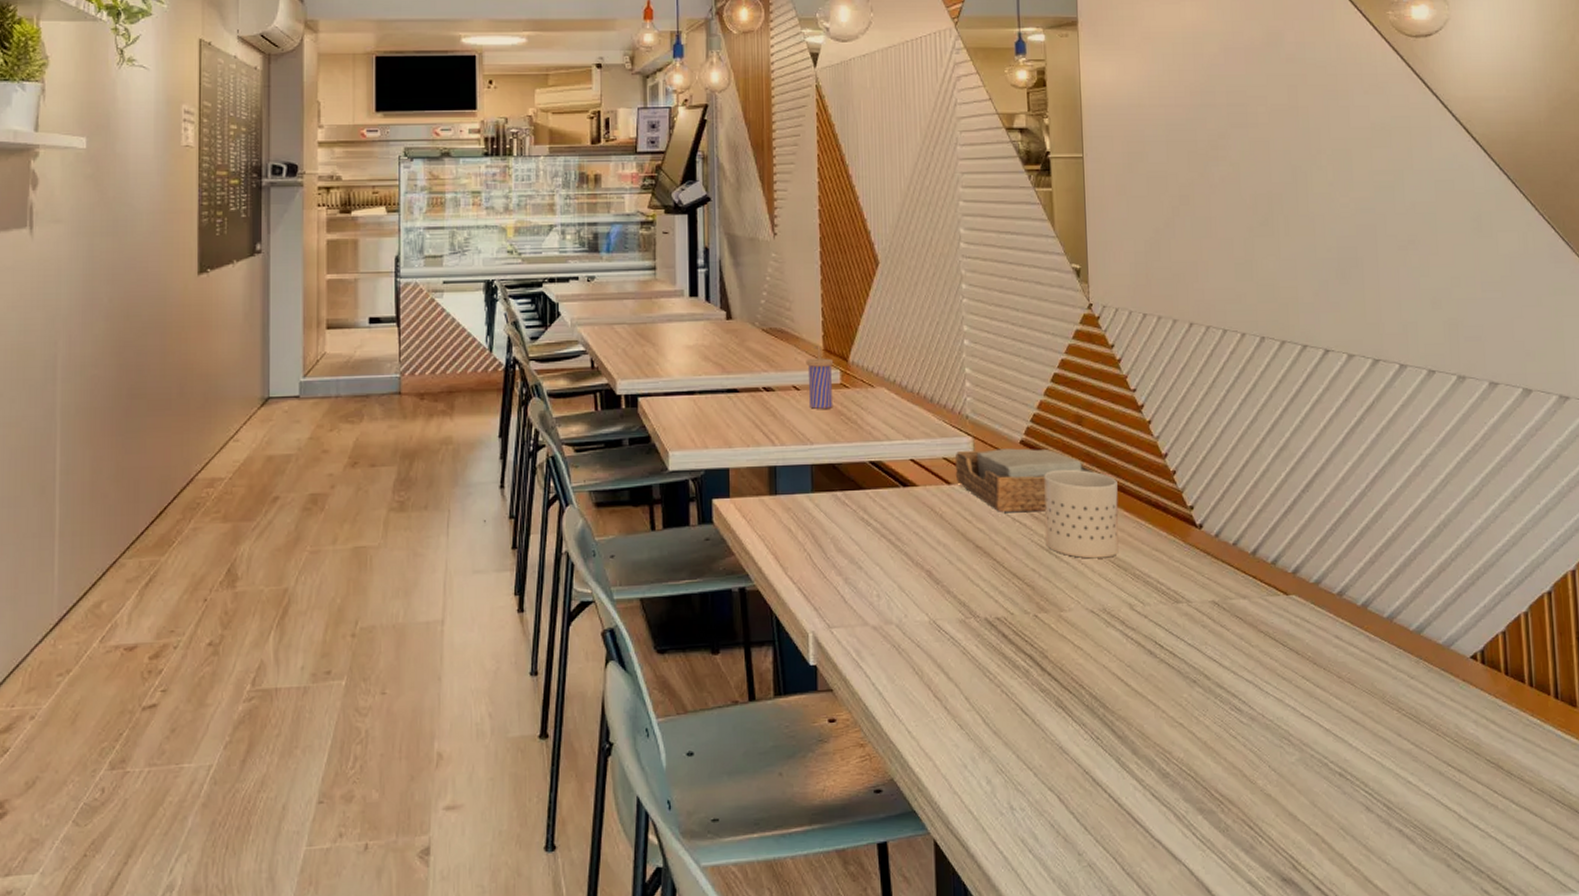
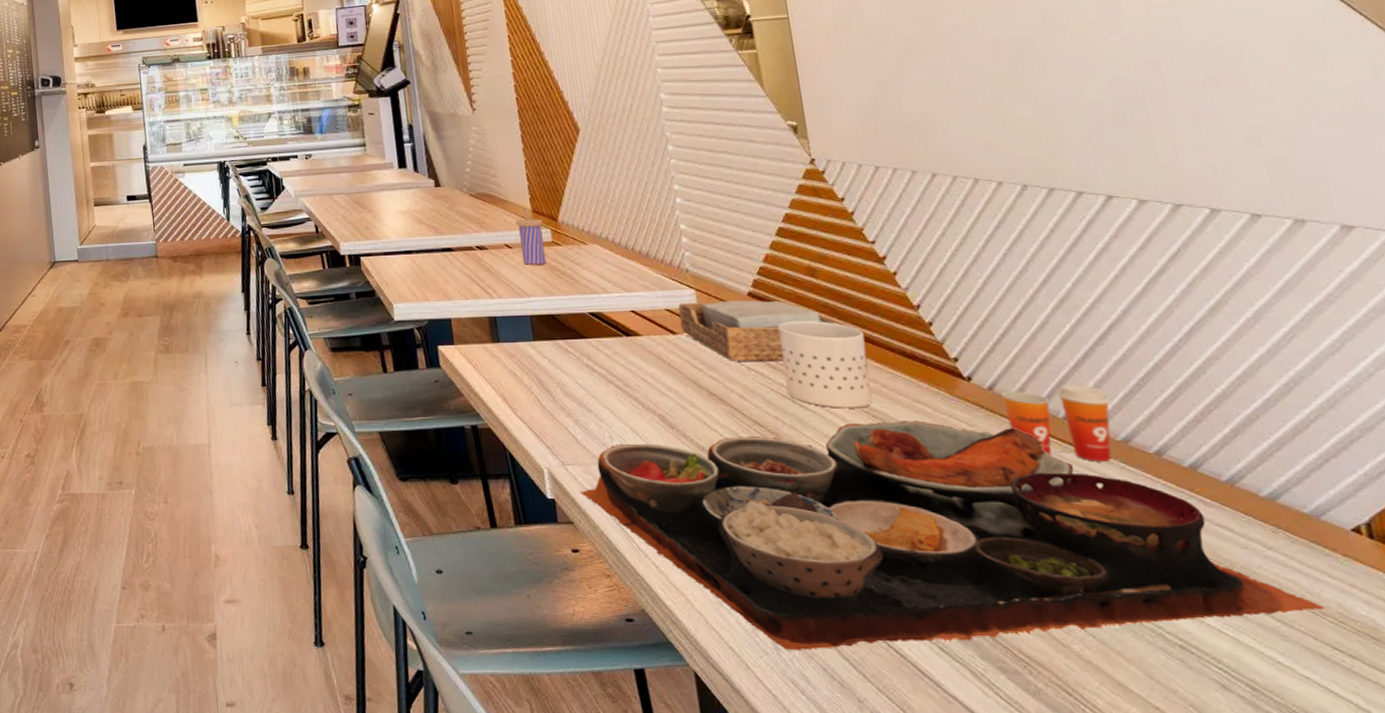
food tray: none [843,569,1446,809] -> present [580,420,1325,650]
beverage cup: none [1194,530,1309,604] -> present [966,384,1112,462]

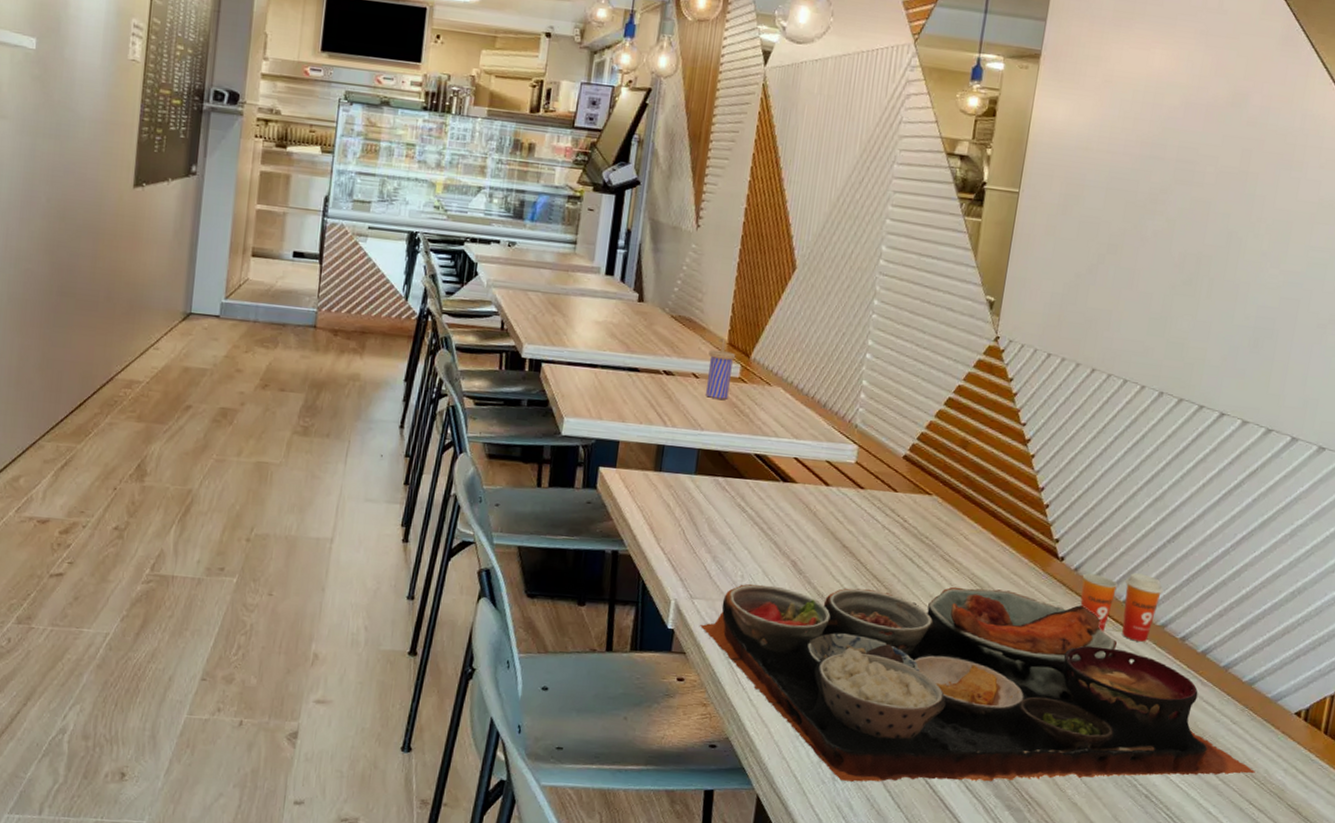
napkin holder: present [678,300,841,362] -> none [834,457,975,524]
mug: present [778,320,873,409] -> none [910,487,990,575]

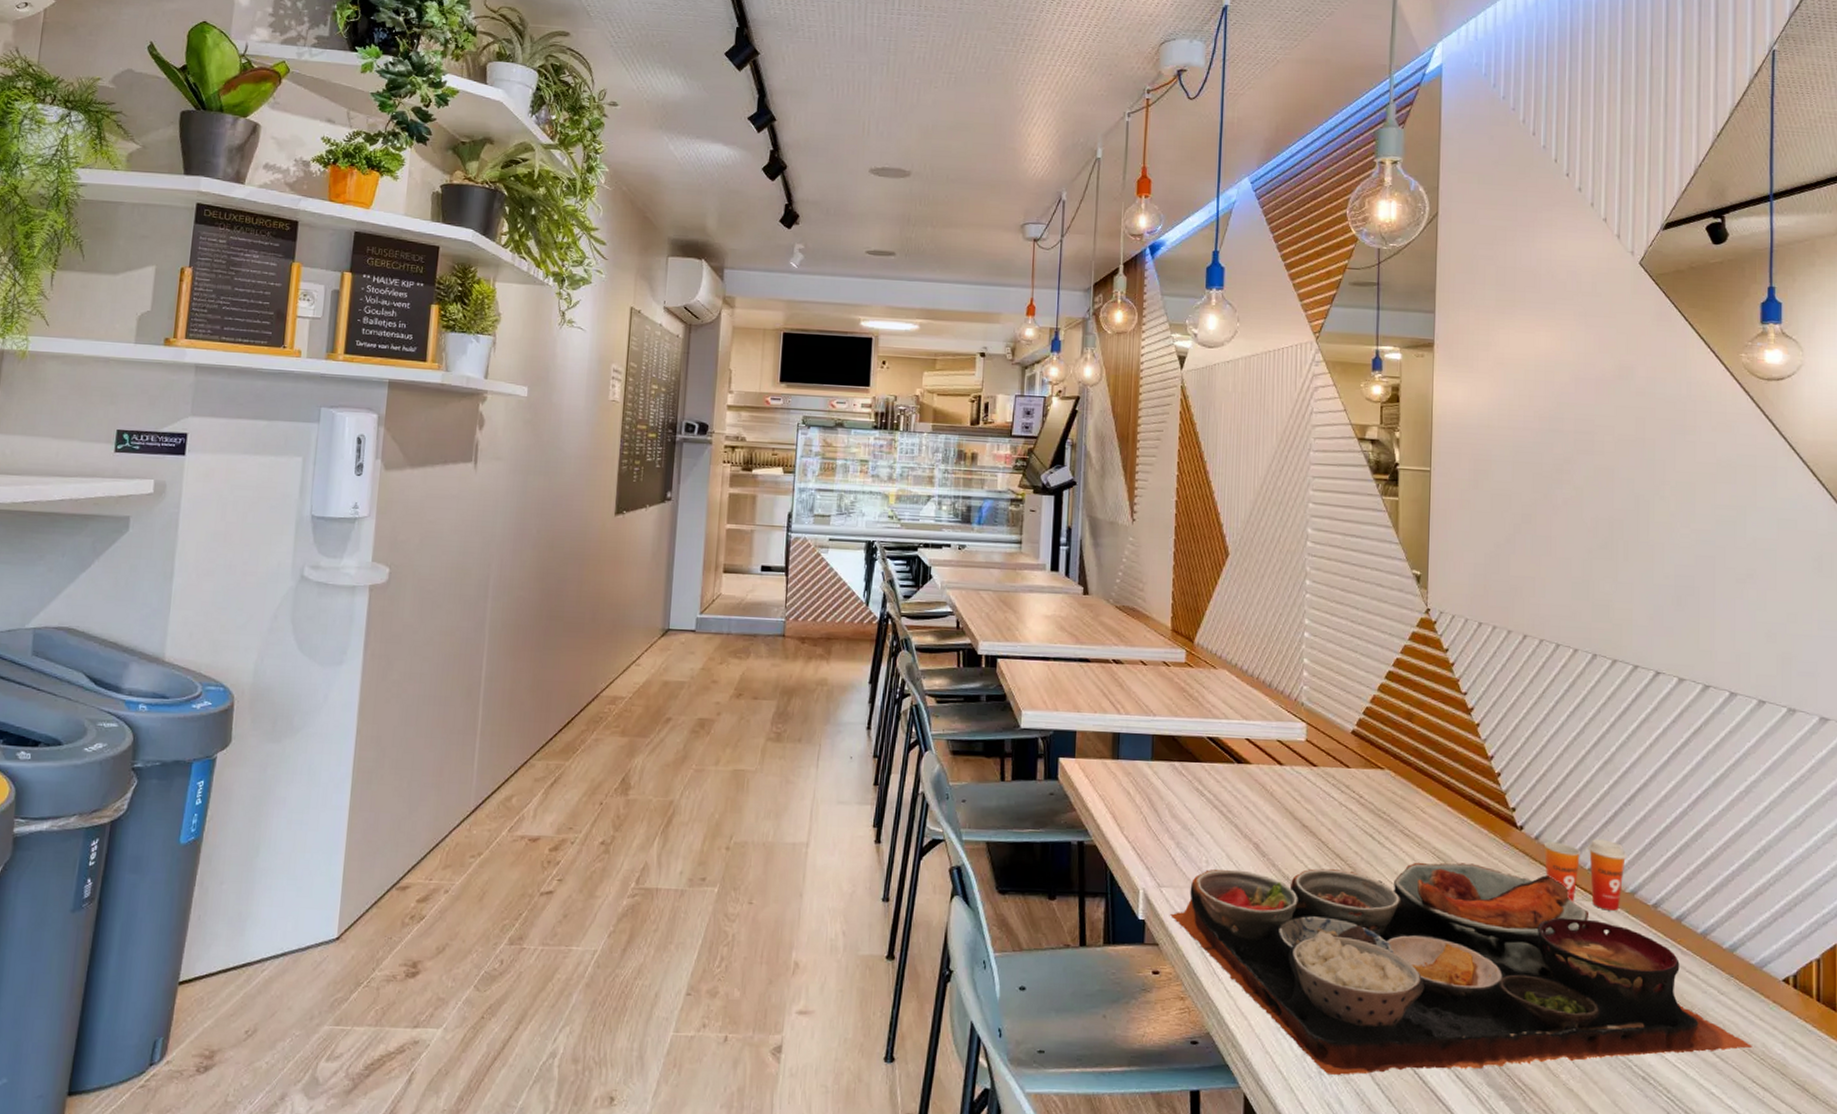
beverage cup: present [706,338,736,400] -> none [1154,625,1180,685]

